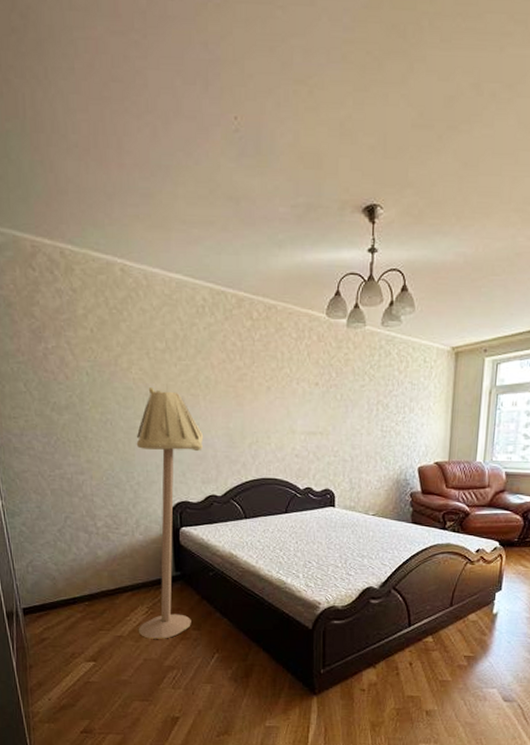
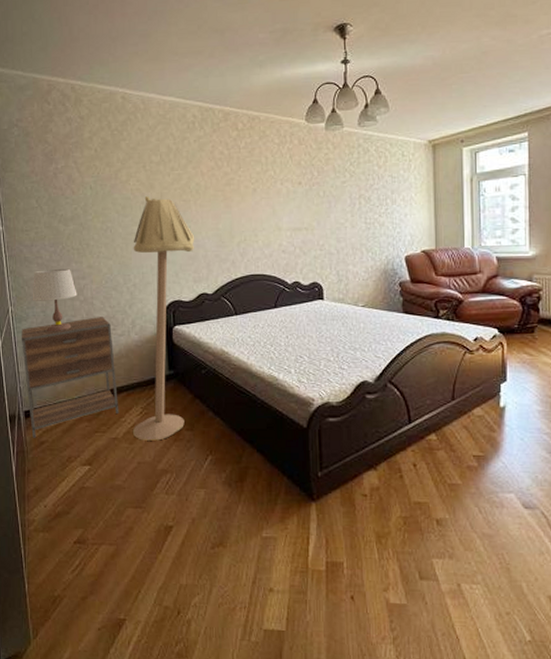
nightstand: none [15,515,124,635] -> present [22,317,119,438]
table lamp: none [25,461,76,529] -> present [32,268,77,332]

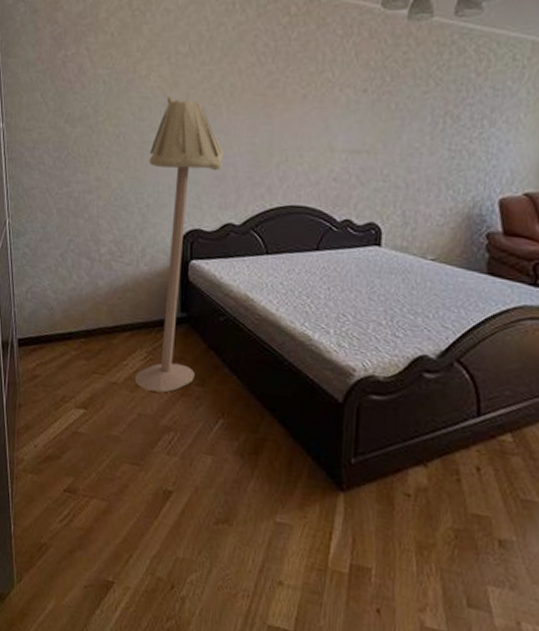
nightstand: present [22,317,119,438] -> none [18,239,121,370]
table lamp: present [32,268,77,332] -> none [31,178,82,253]

